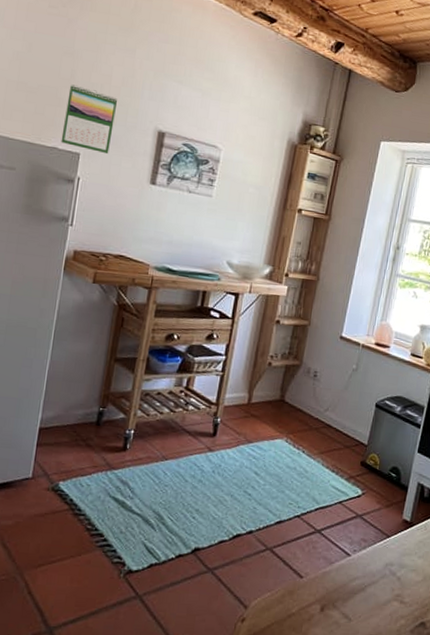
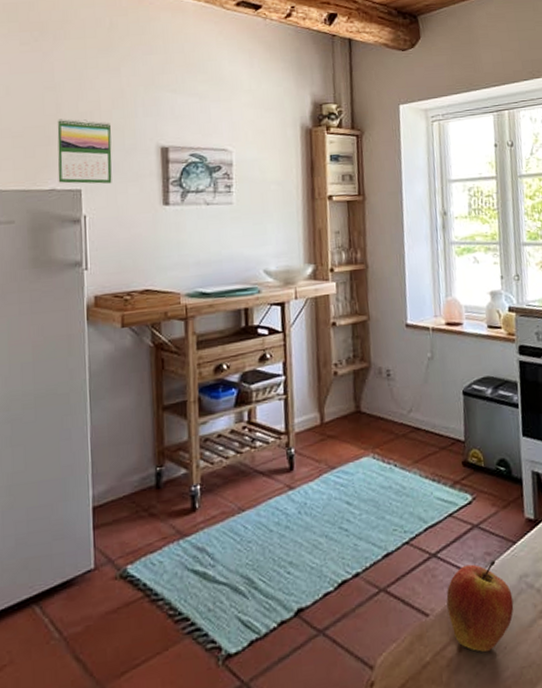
fruit: none [319,545,377,617] -> present [446,560,514,653]

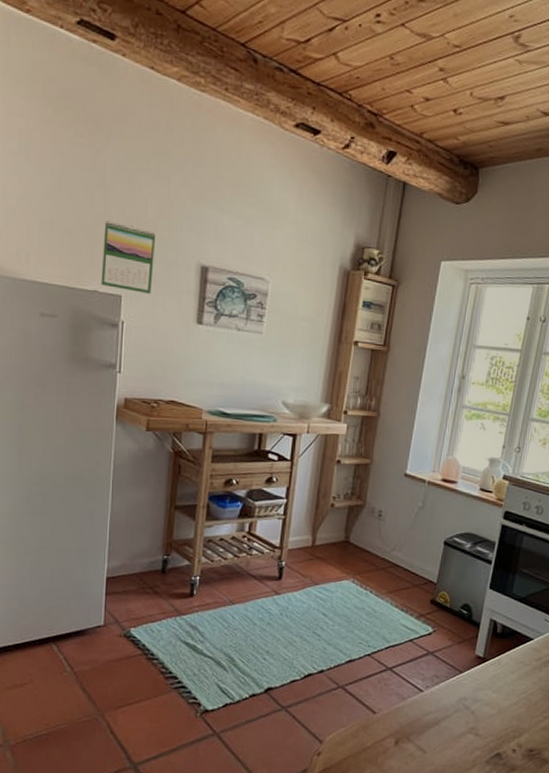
fruit: present [446,560,514,653] -> none [392,681,450,749]

